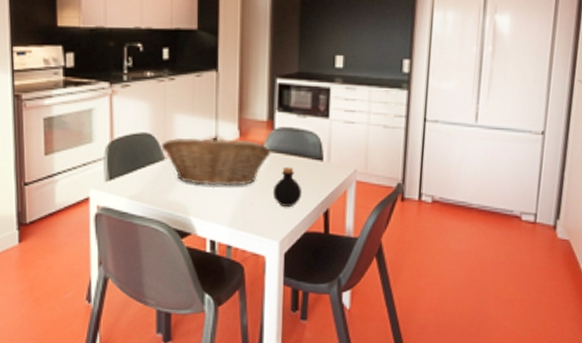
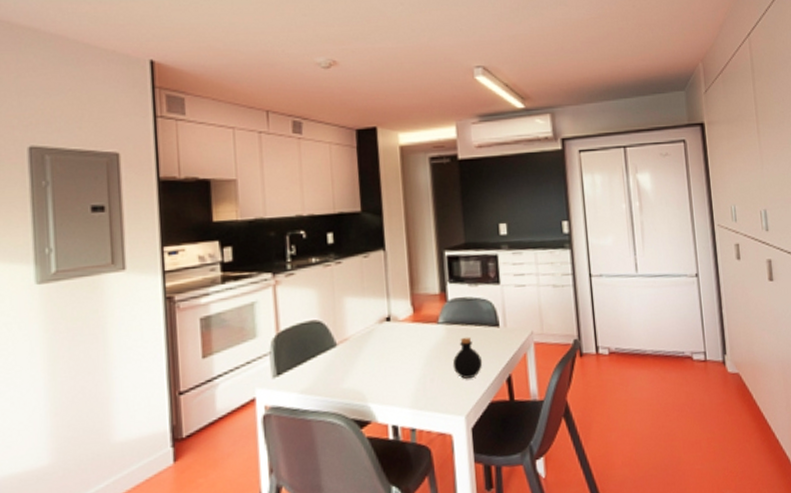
fruit basket: present [161,138,271,186] -> none [331,315,447,368]

